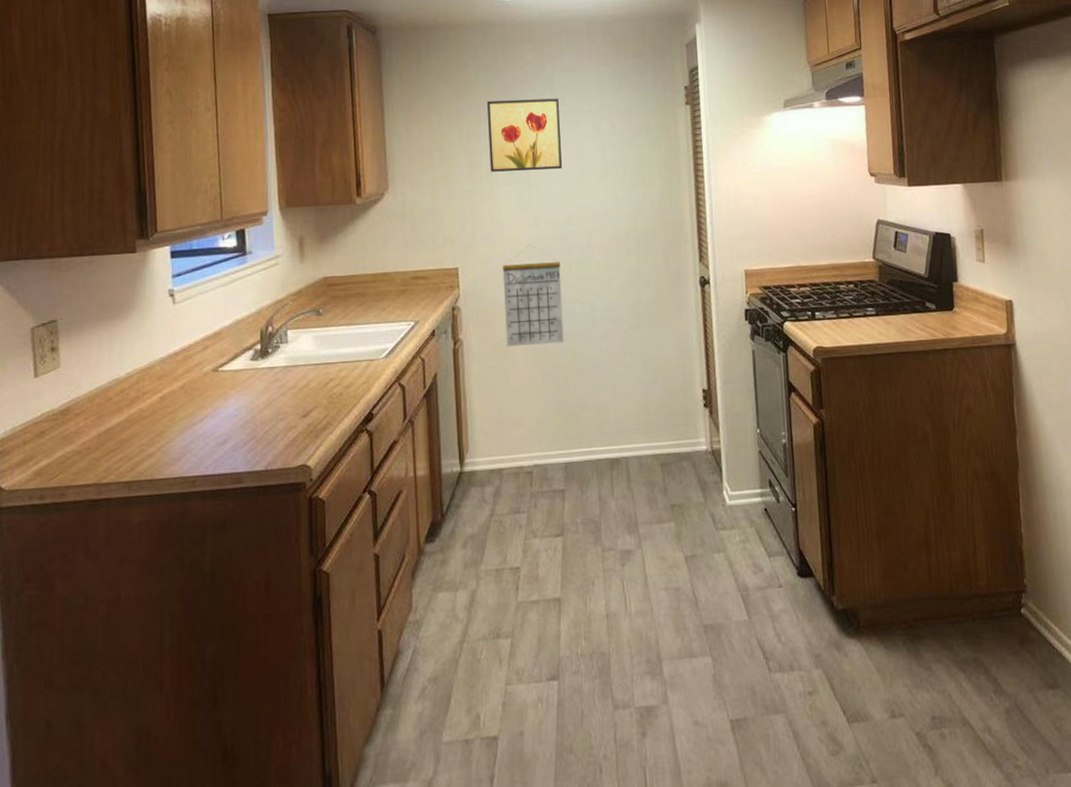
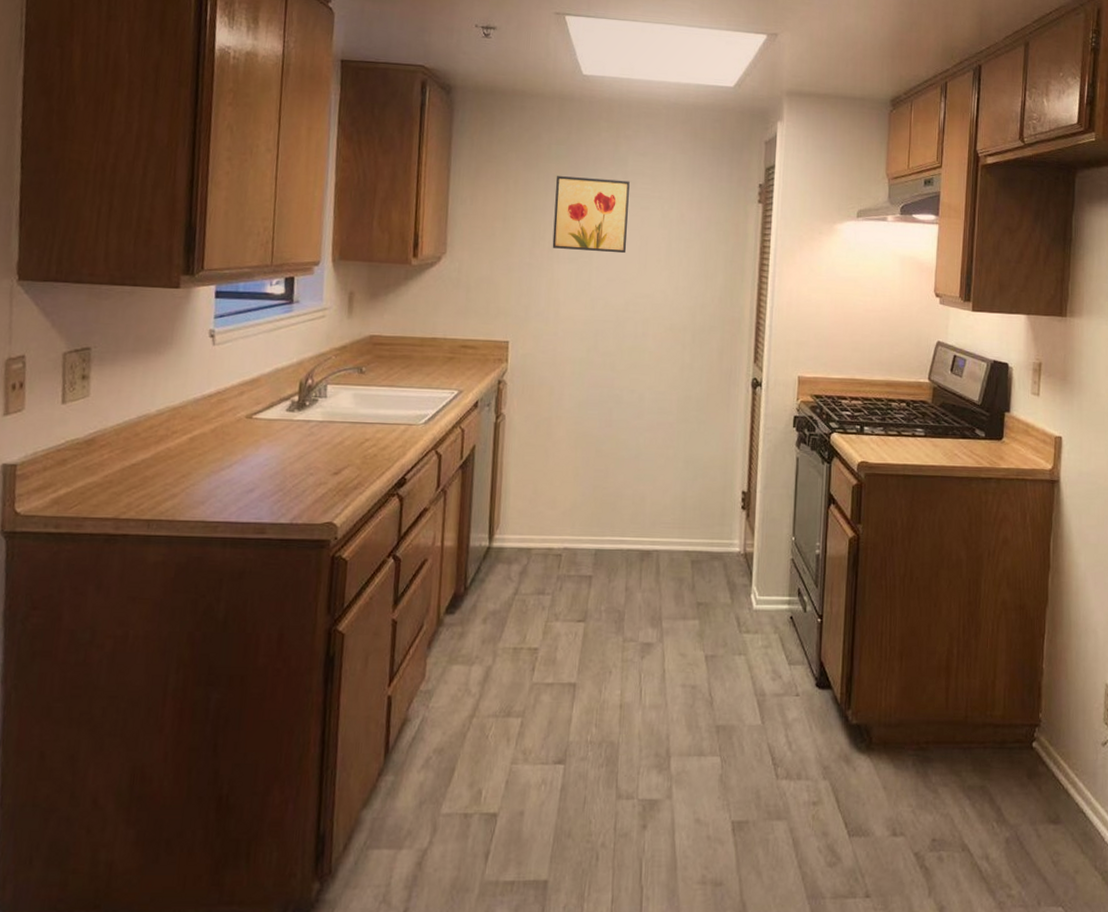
calendar: present [502,246,564,347] -> none [549,328,613,429]

